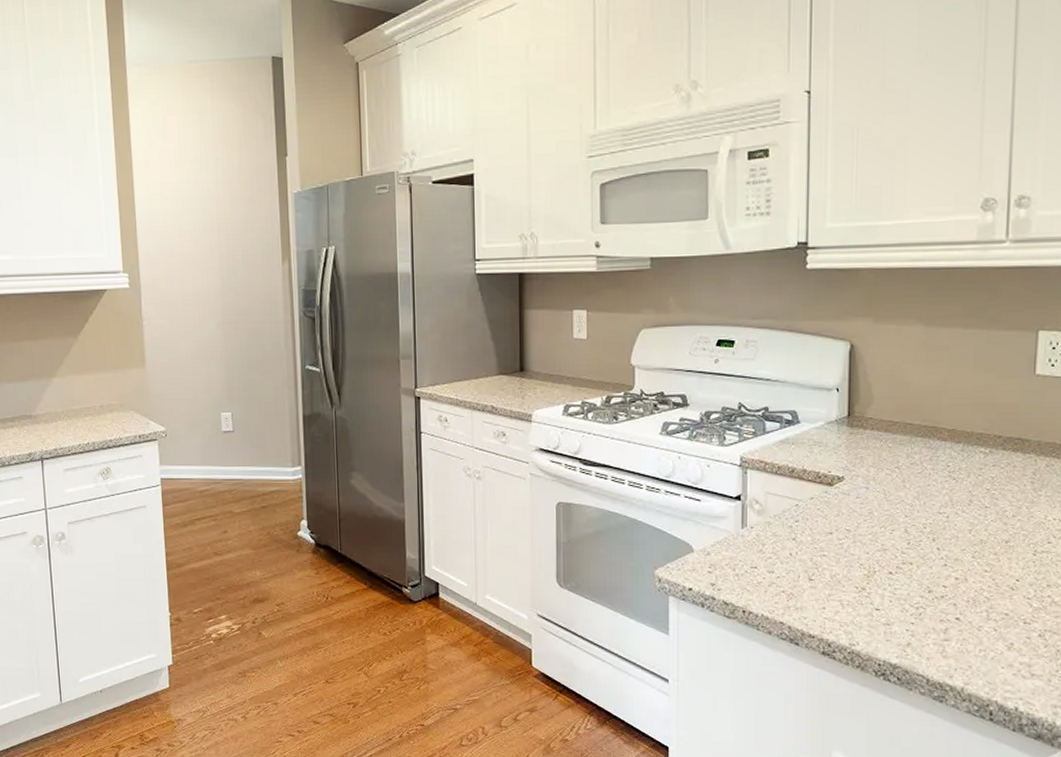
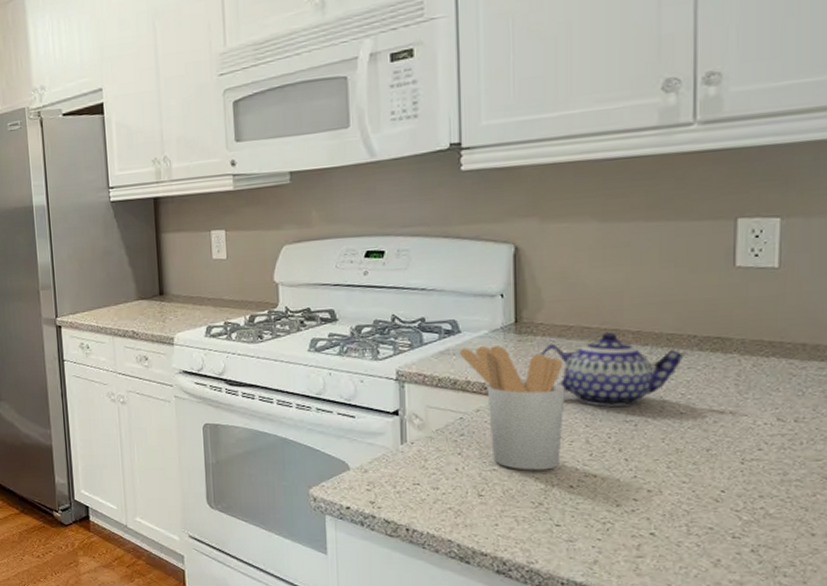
utensil holder: none [798,437,889,557] -> present [460,346,565,471]
teapot: none [869,429,991,498] -> present [541,332,684,407]

